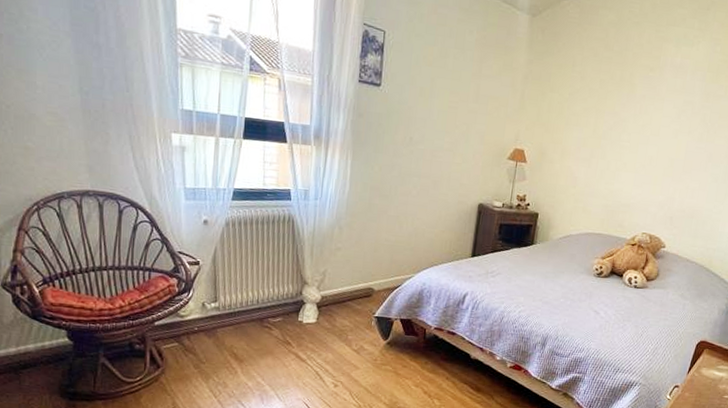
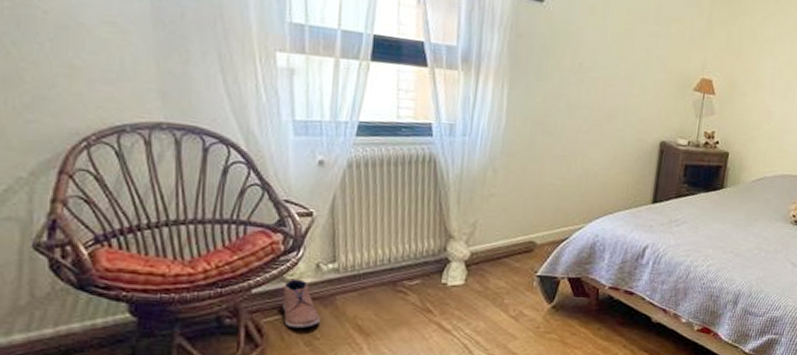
shoe: none [177,313,205,355] -> present [283,277,320,329]

